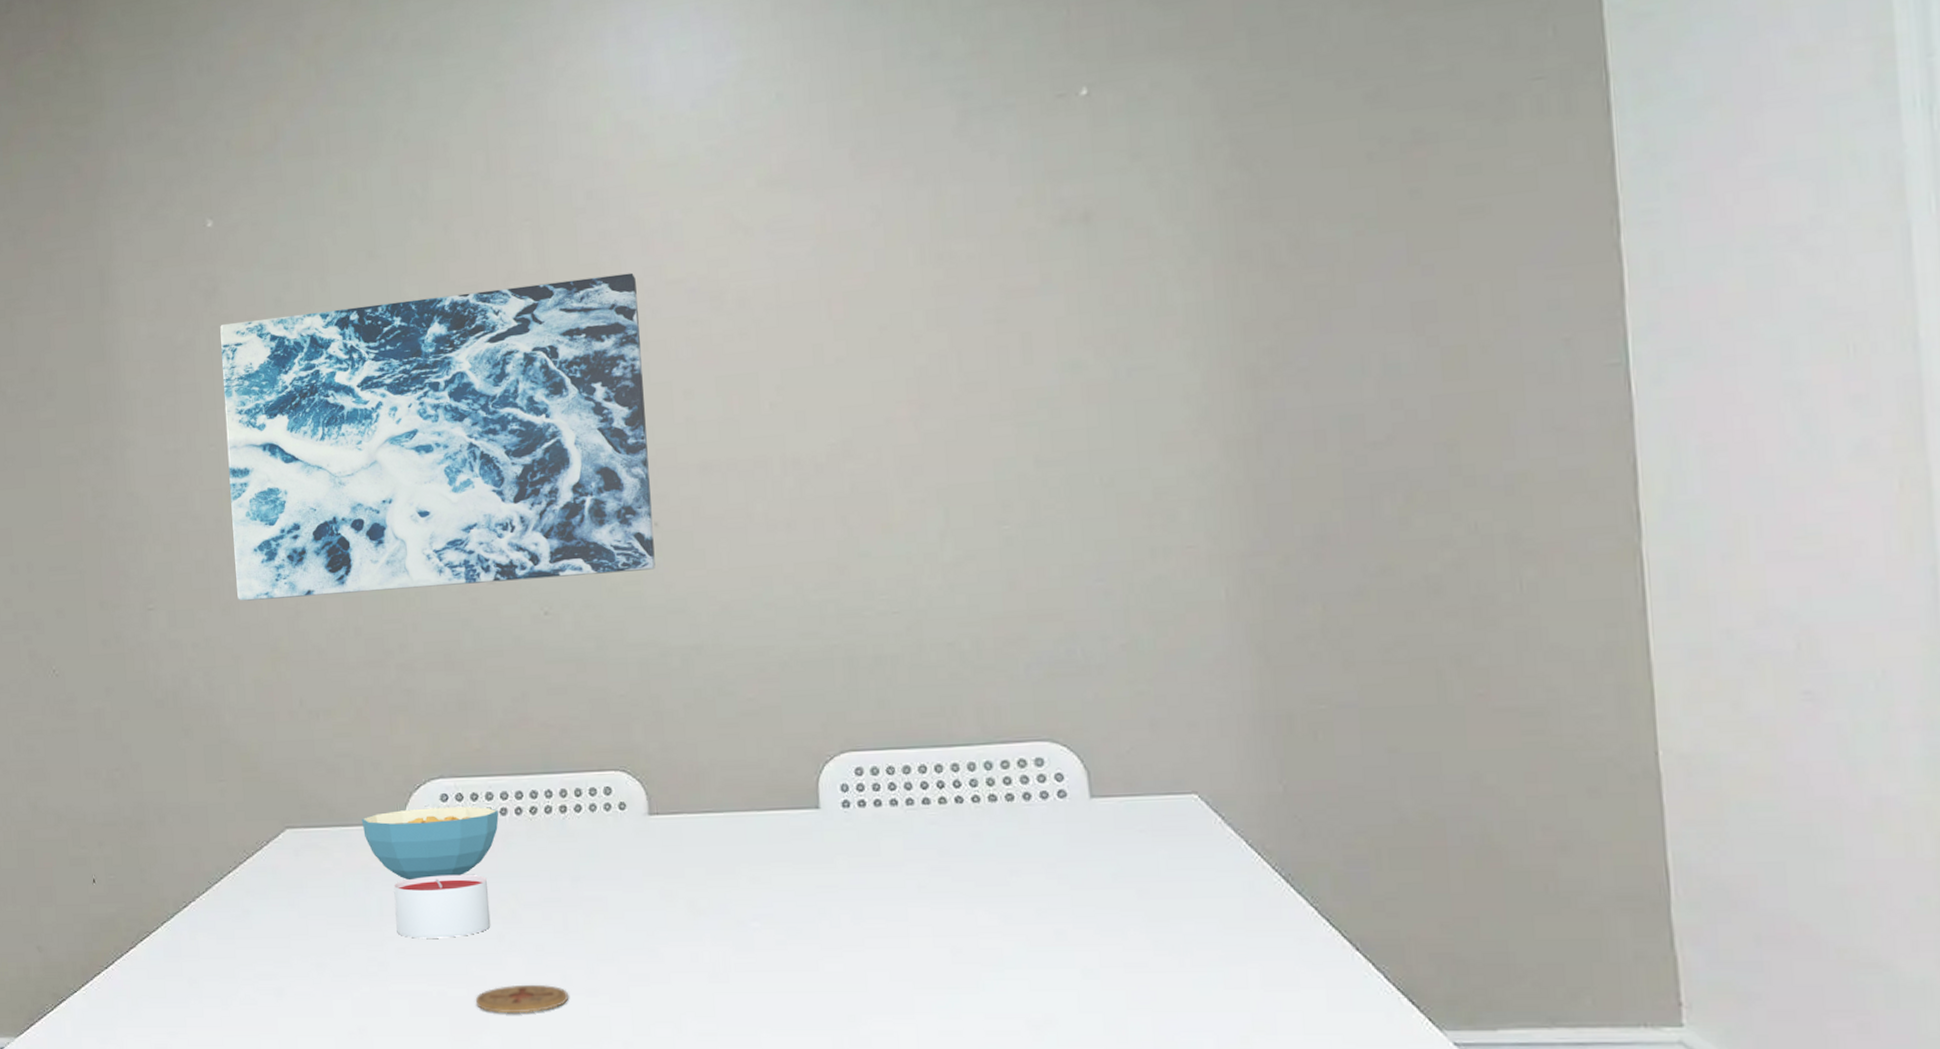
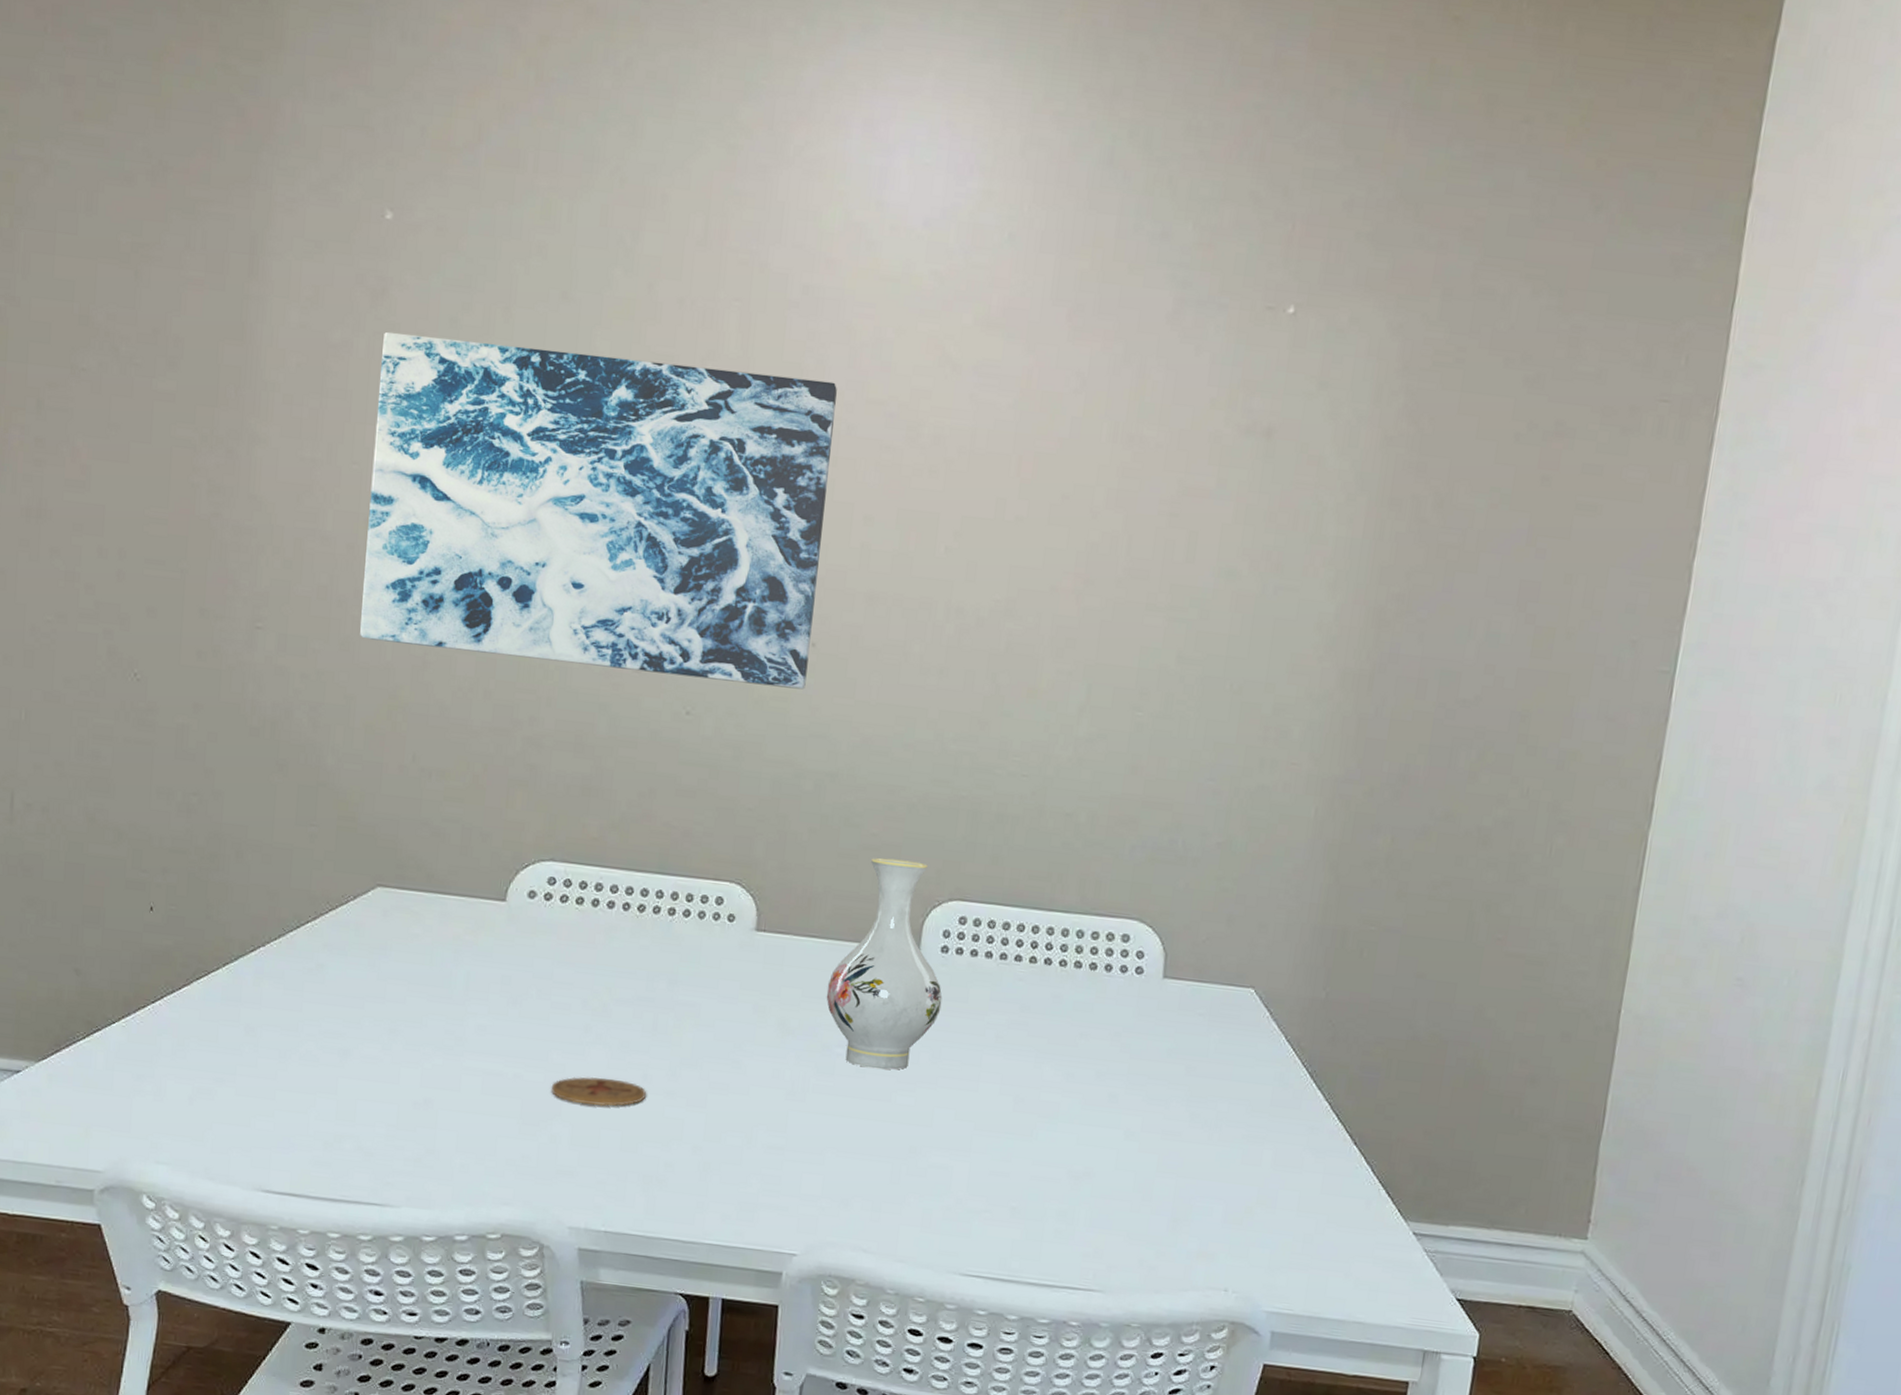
cereal bowl: present [361,806,499,881] -> none [460,886,606,962]
candle: present [394,874,491,939] -> none [480,957,584,1023]
vase: none [730,719,854,939] -> present [826,857,943,1070]

